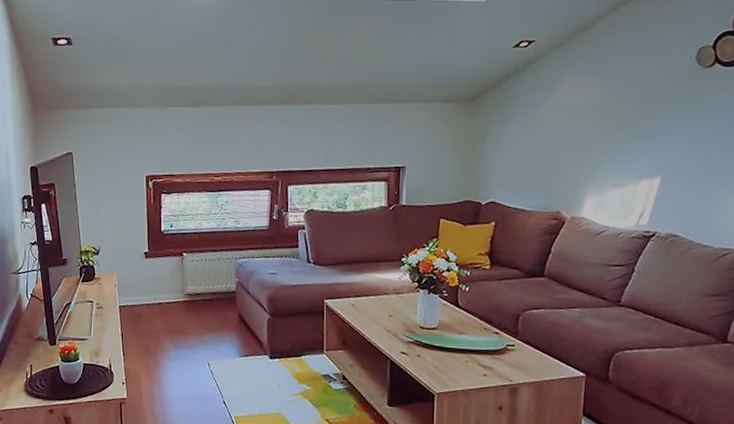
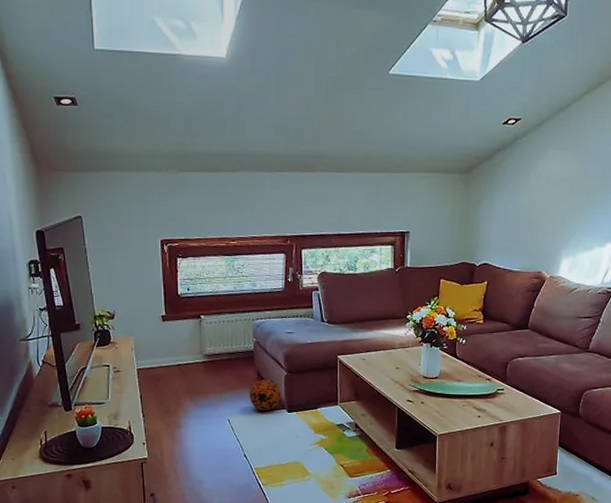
decorative ball: none [230,322,264,356] -> present [250,380,282,410]

